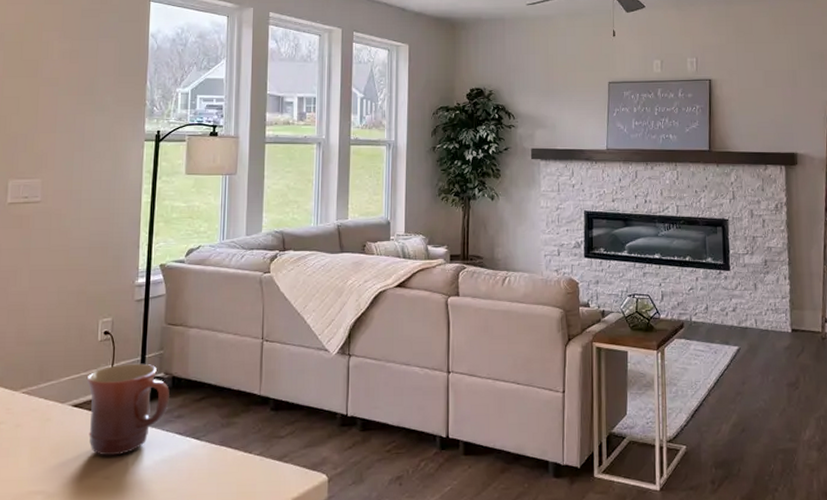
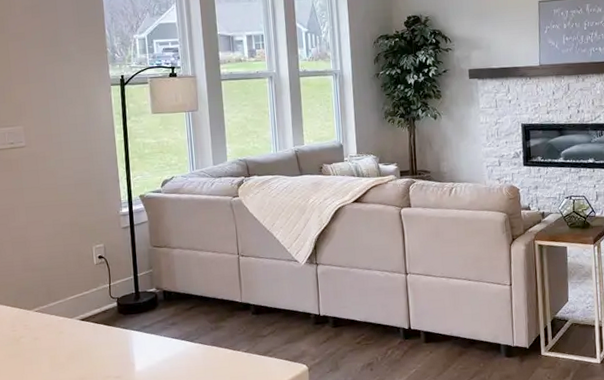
mug: present [86,363,170,456] -> none [89,281,164,360]

